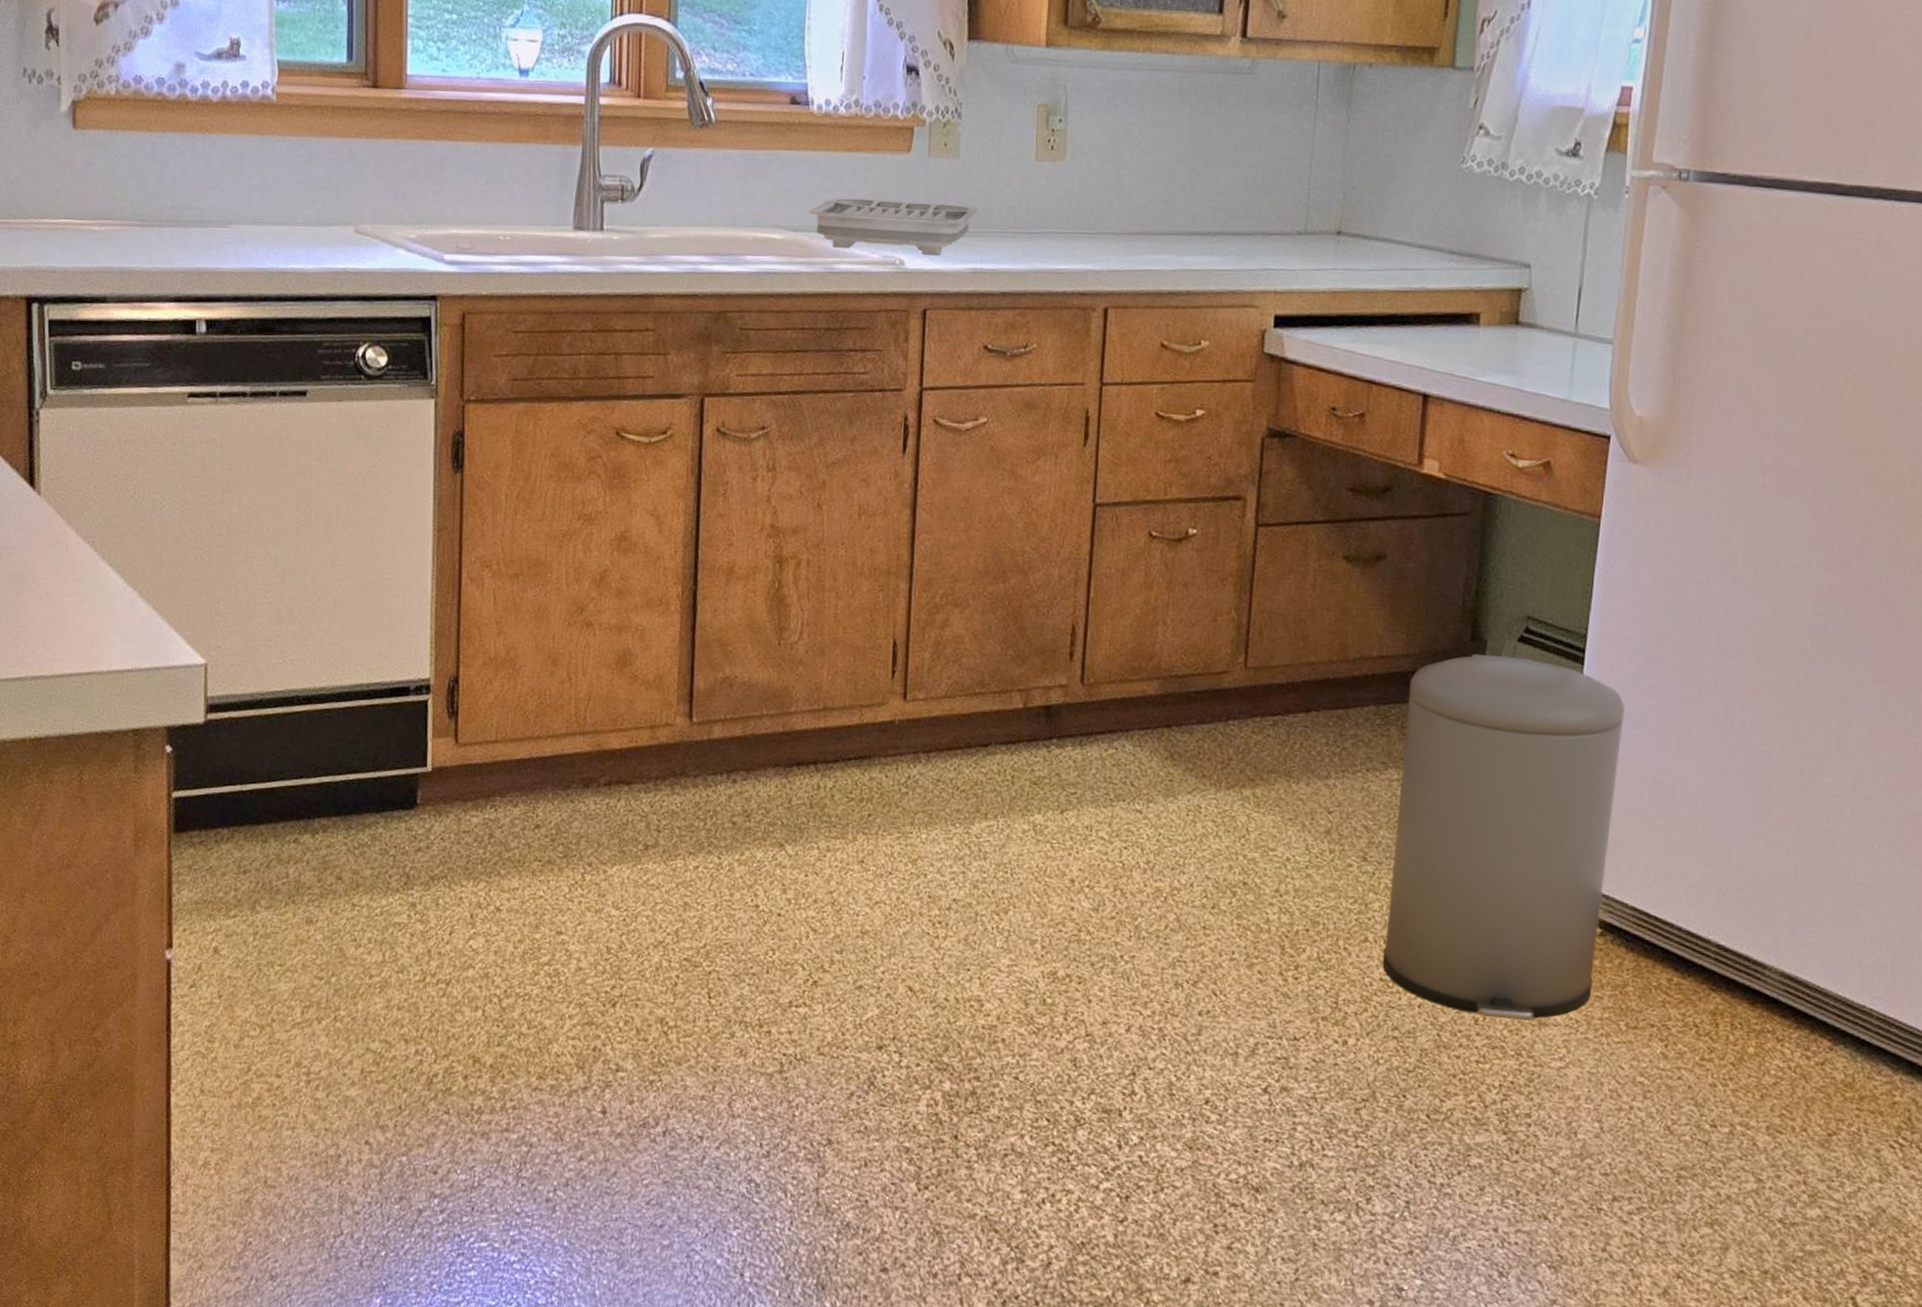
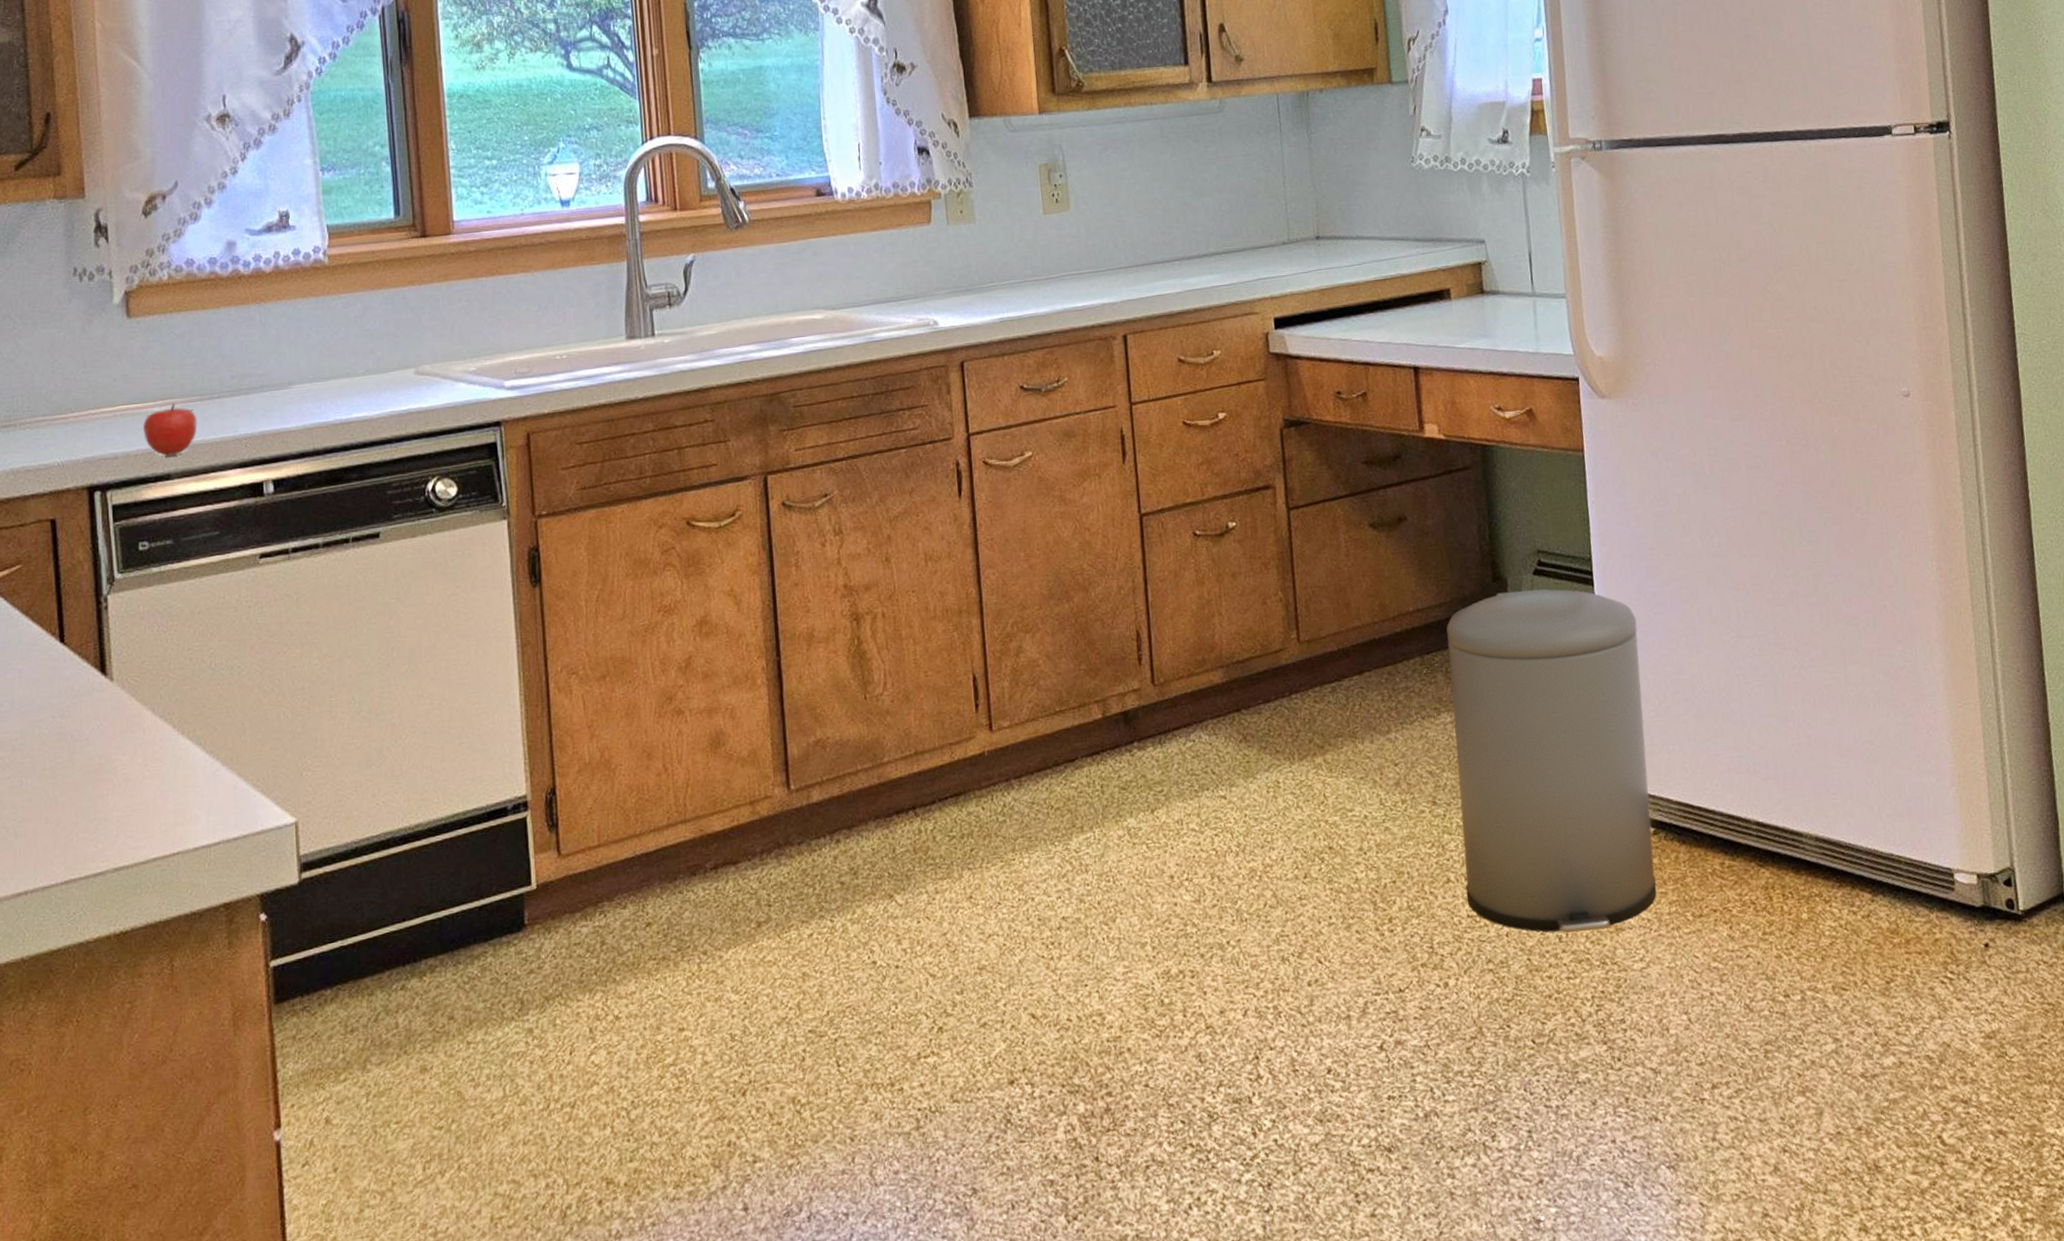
fruit: none [83,224,136,278] -> present [143,403,198,456]
dish rack: present [809,198,978,254] -> none [845,263,999,319]

